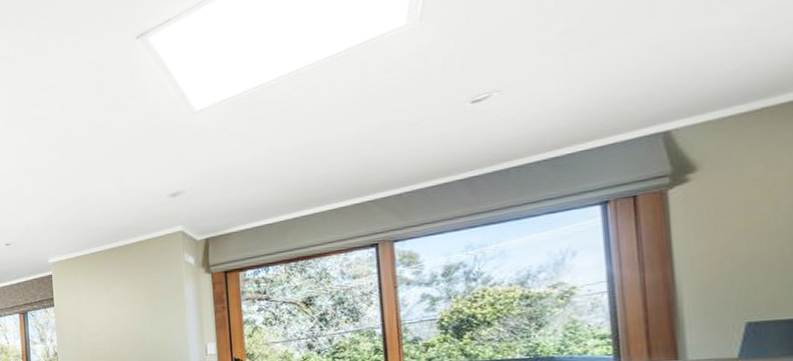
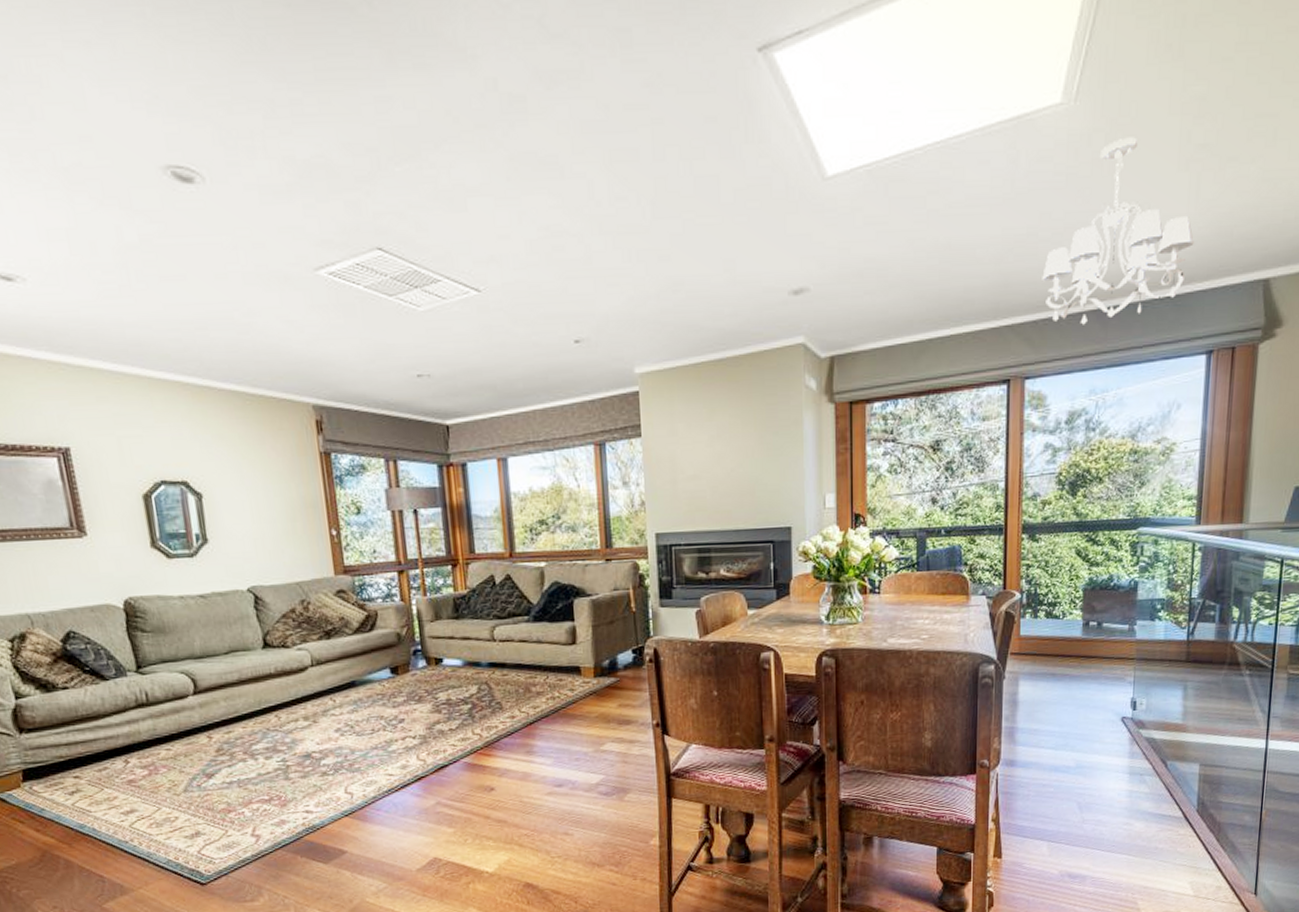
chandelier: none [402,37,569,193] -> present [1042,137,1194,325]

